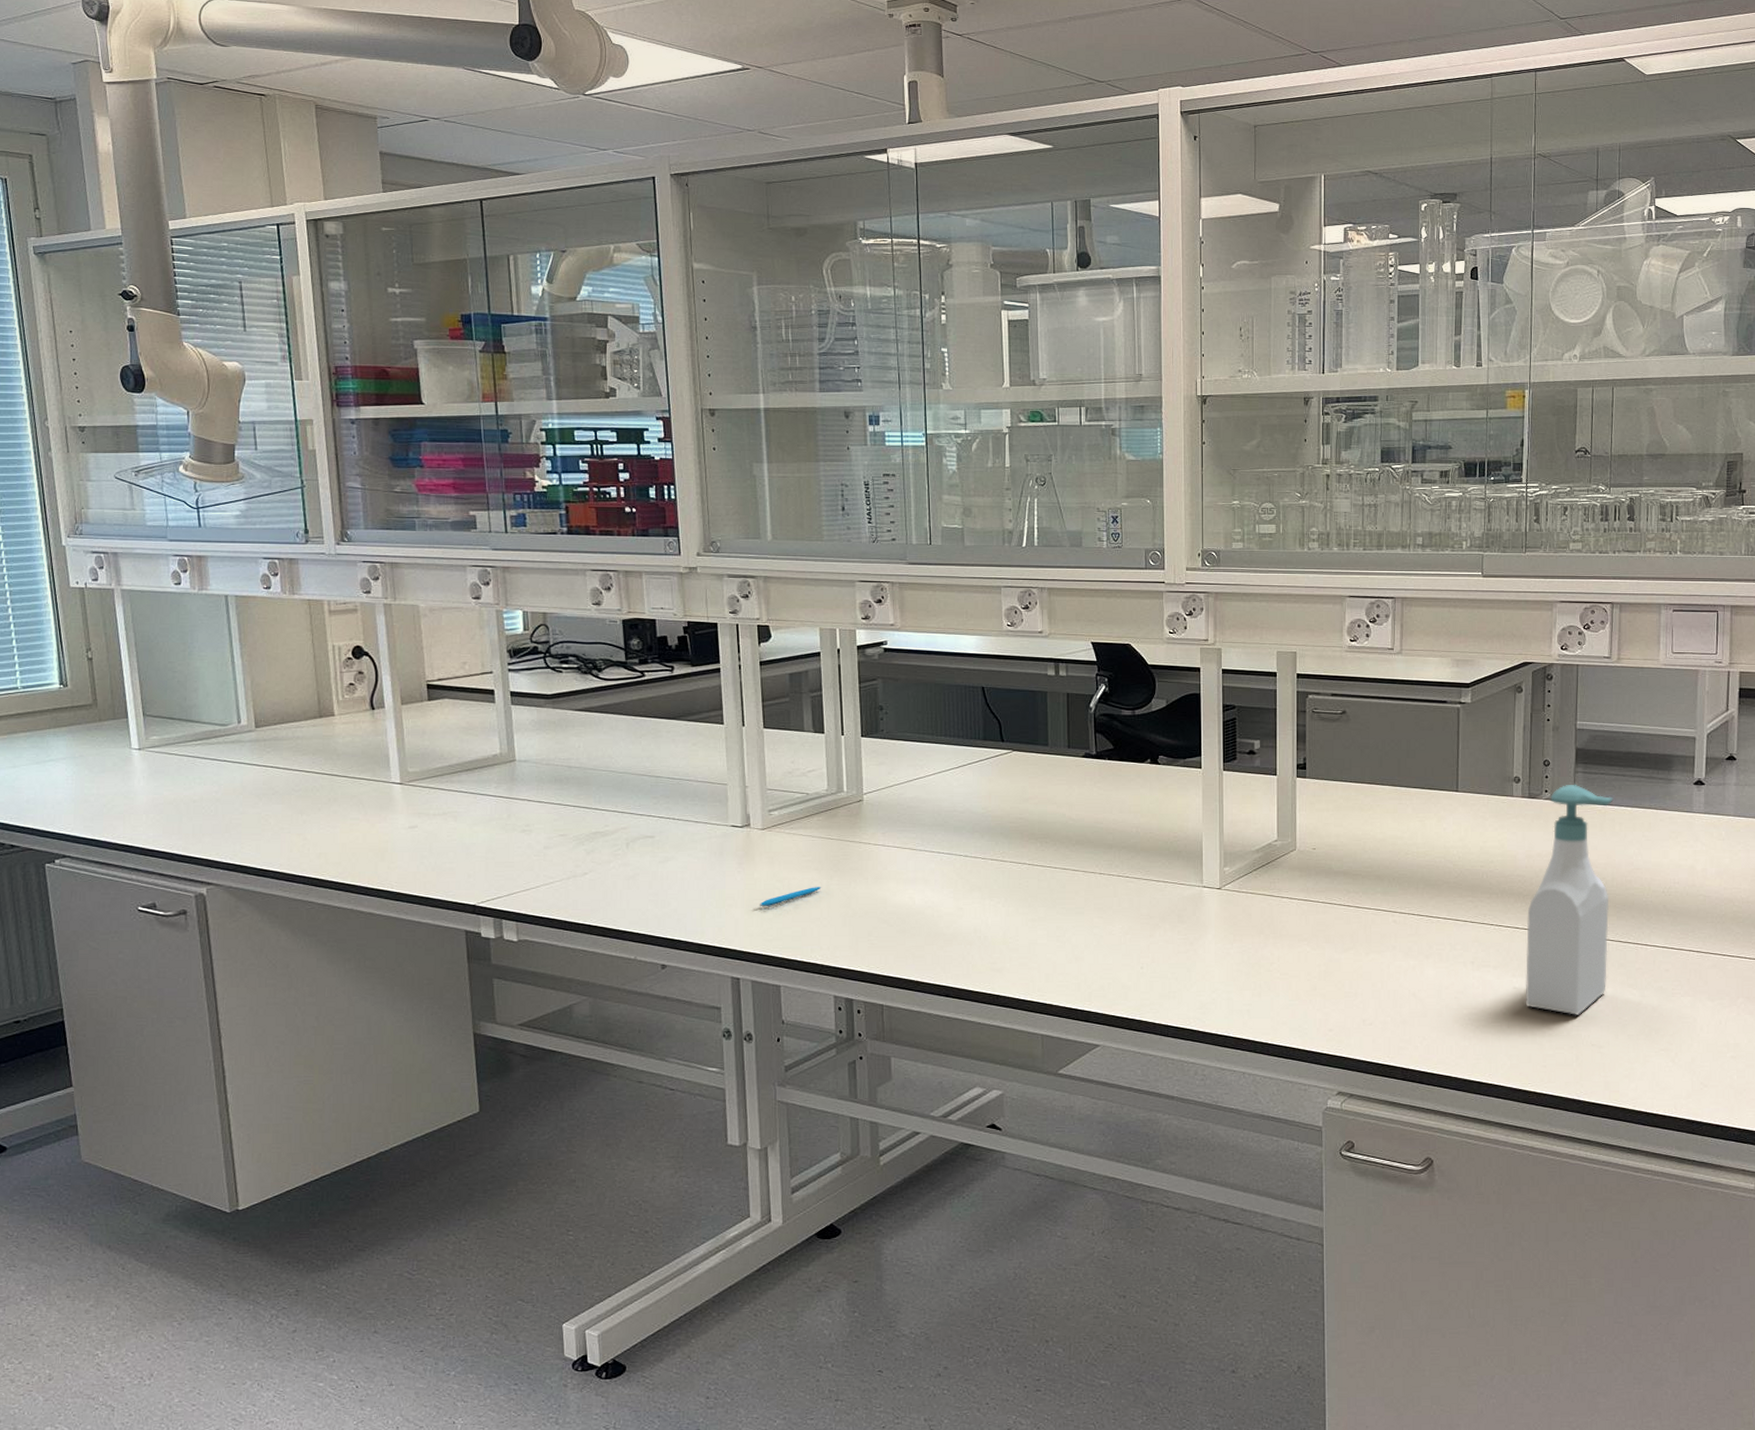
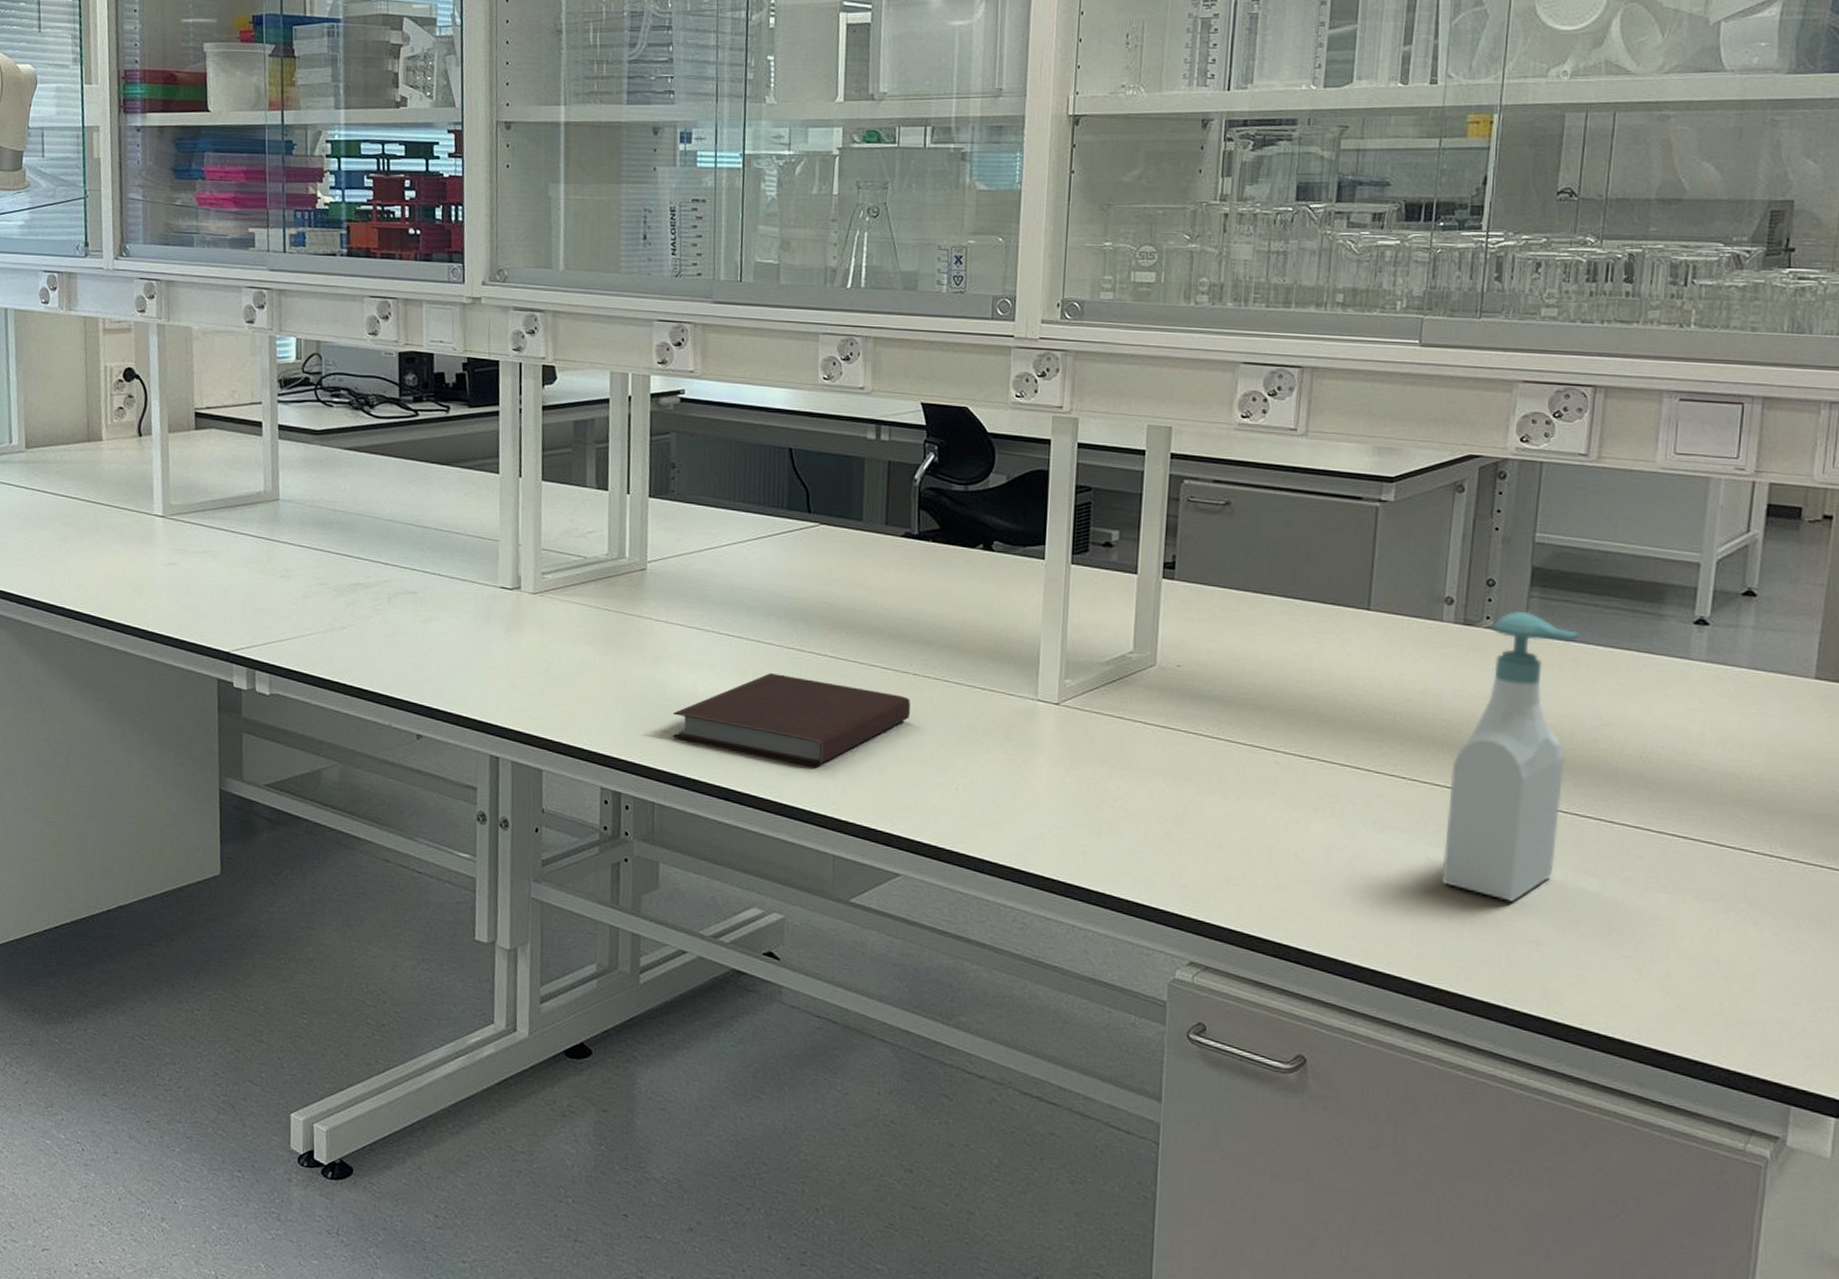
pen: present [759,887,822,907] -> none [524,662,595,681]
notebook: none [895,883,1098,959] -> present [672,673,910,766]

